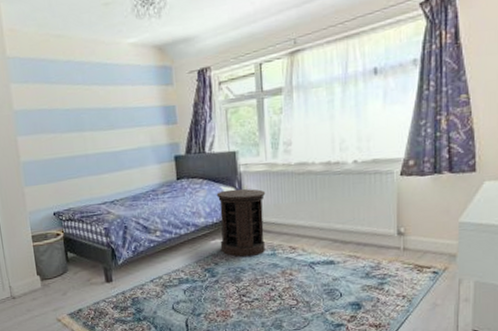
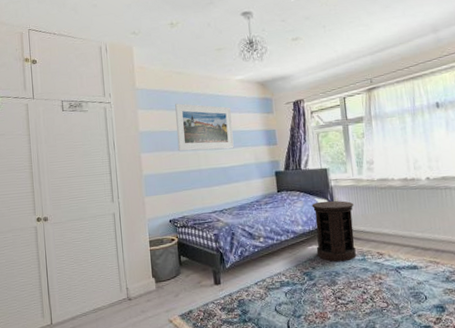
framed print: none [54,74,126,134] -> present [175,103,234,151]

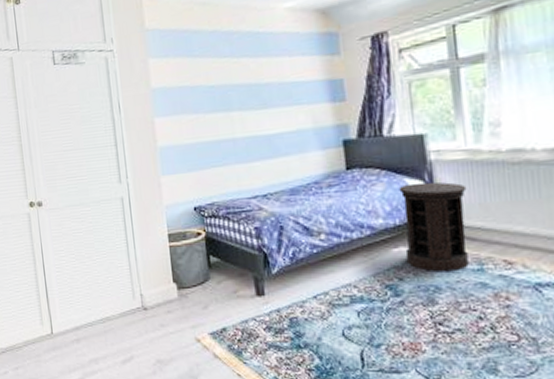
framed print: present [175,103,234,151] -> none [198,46,282,114]

